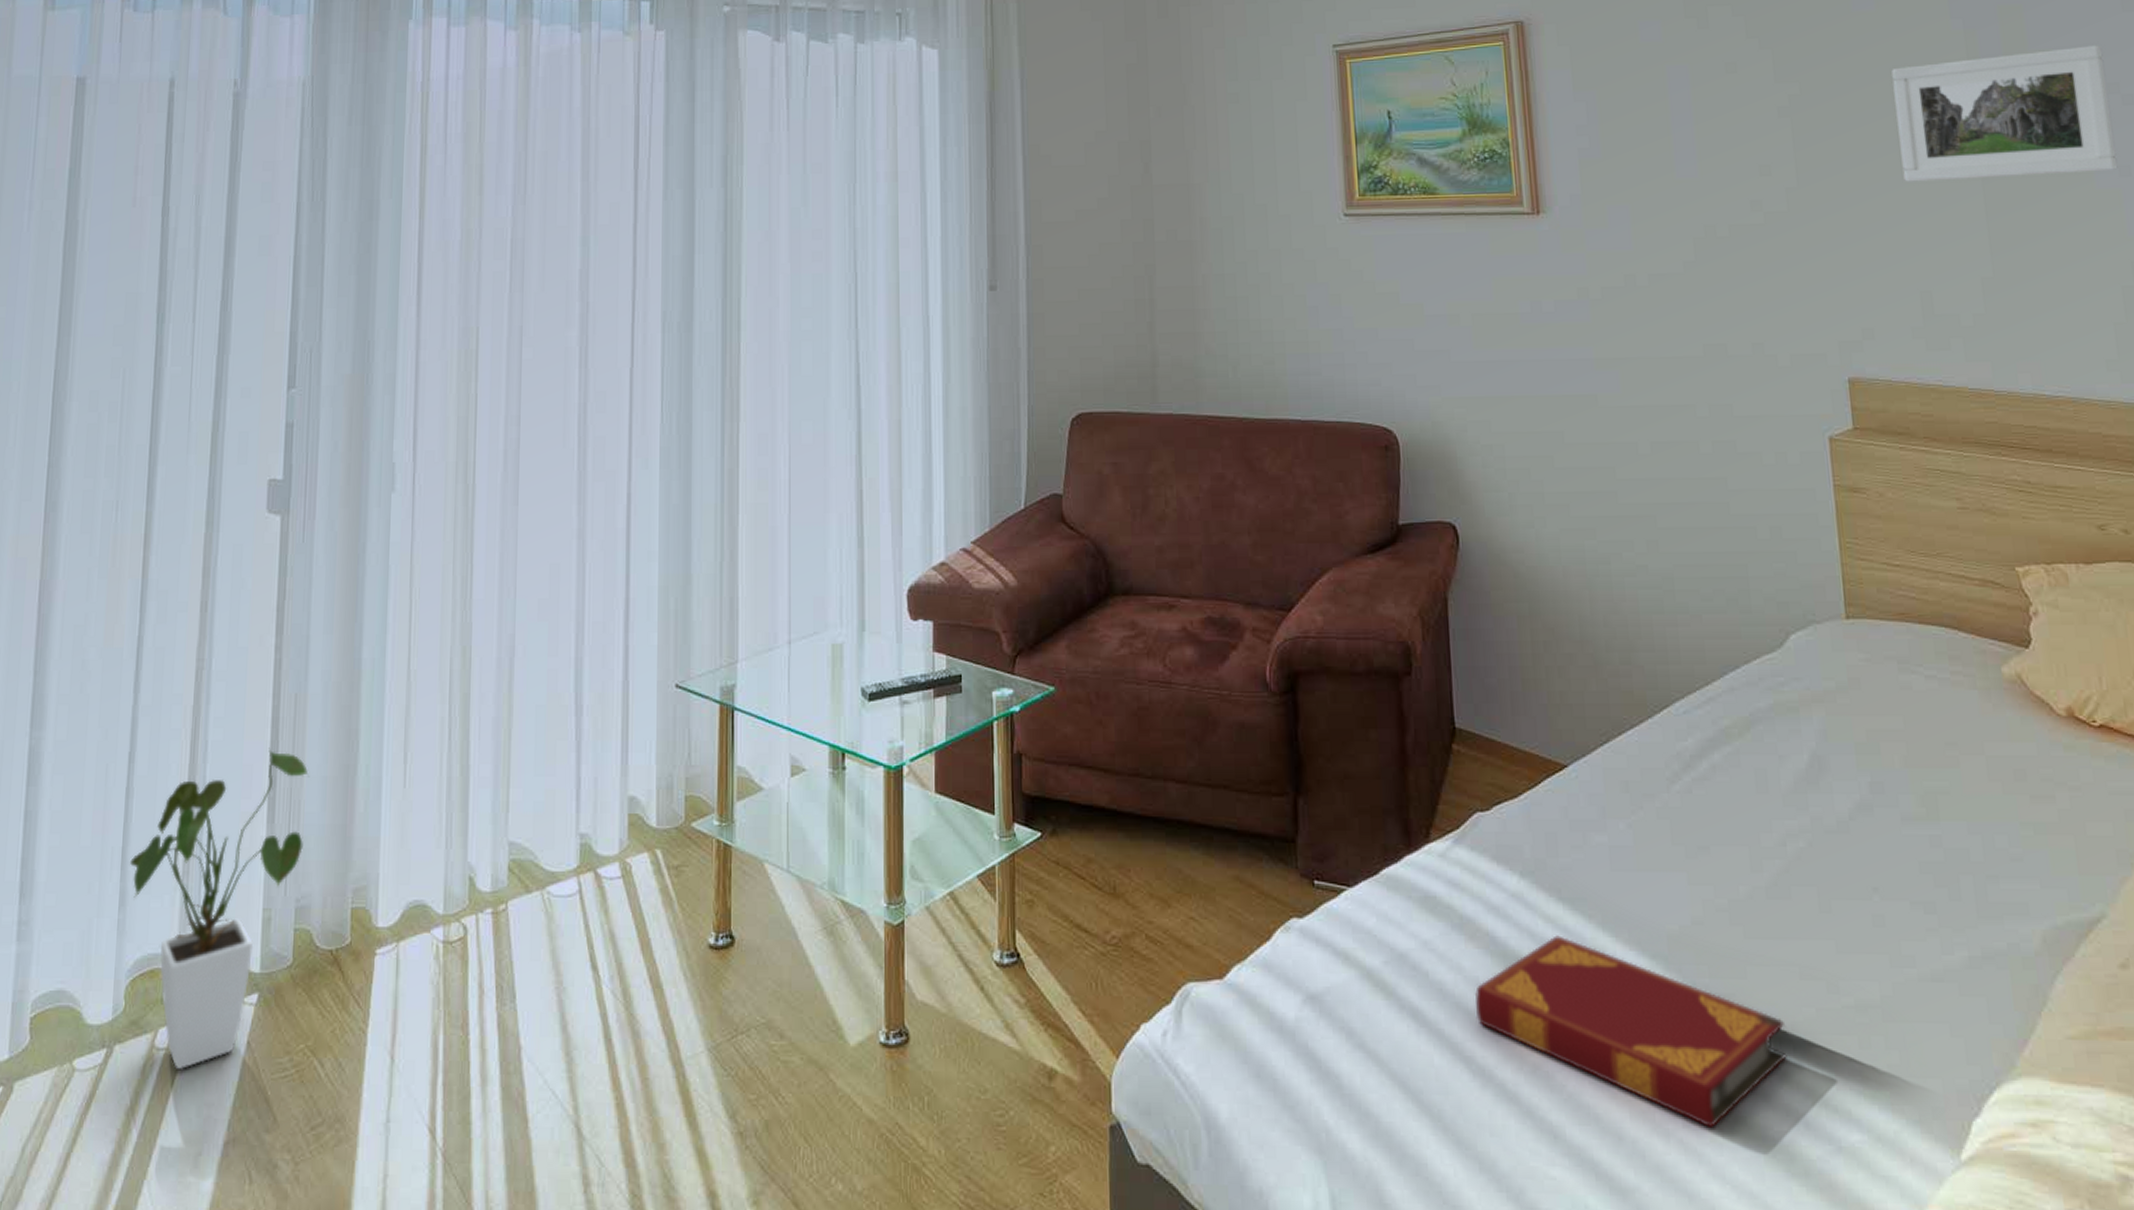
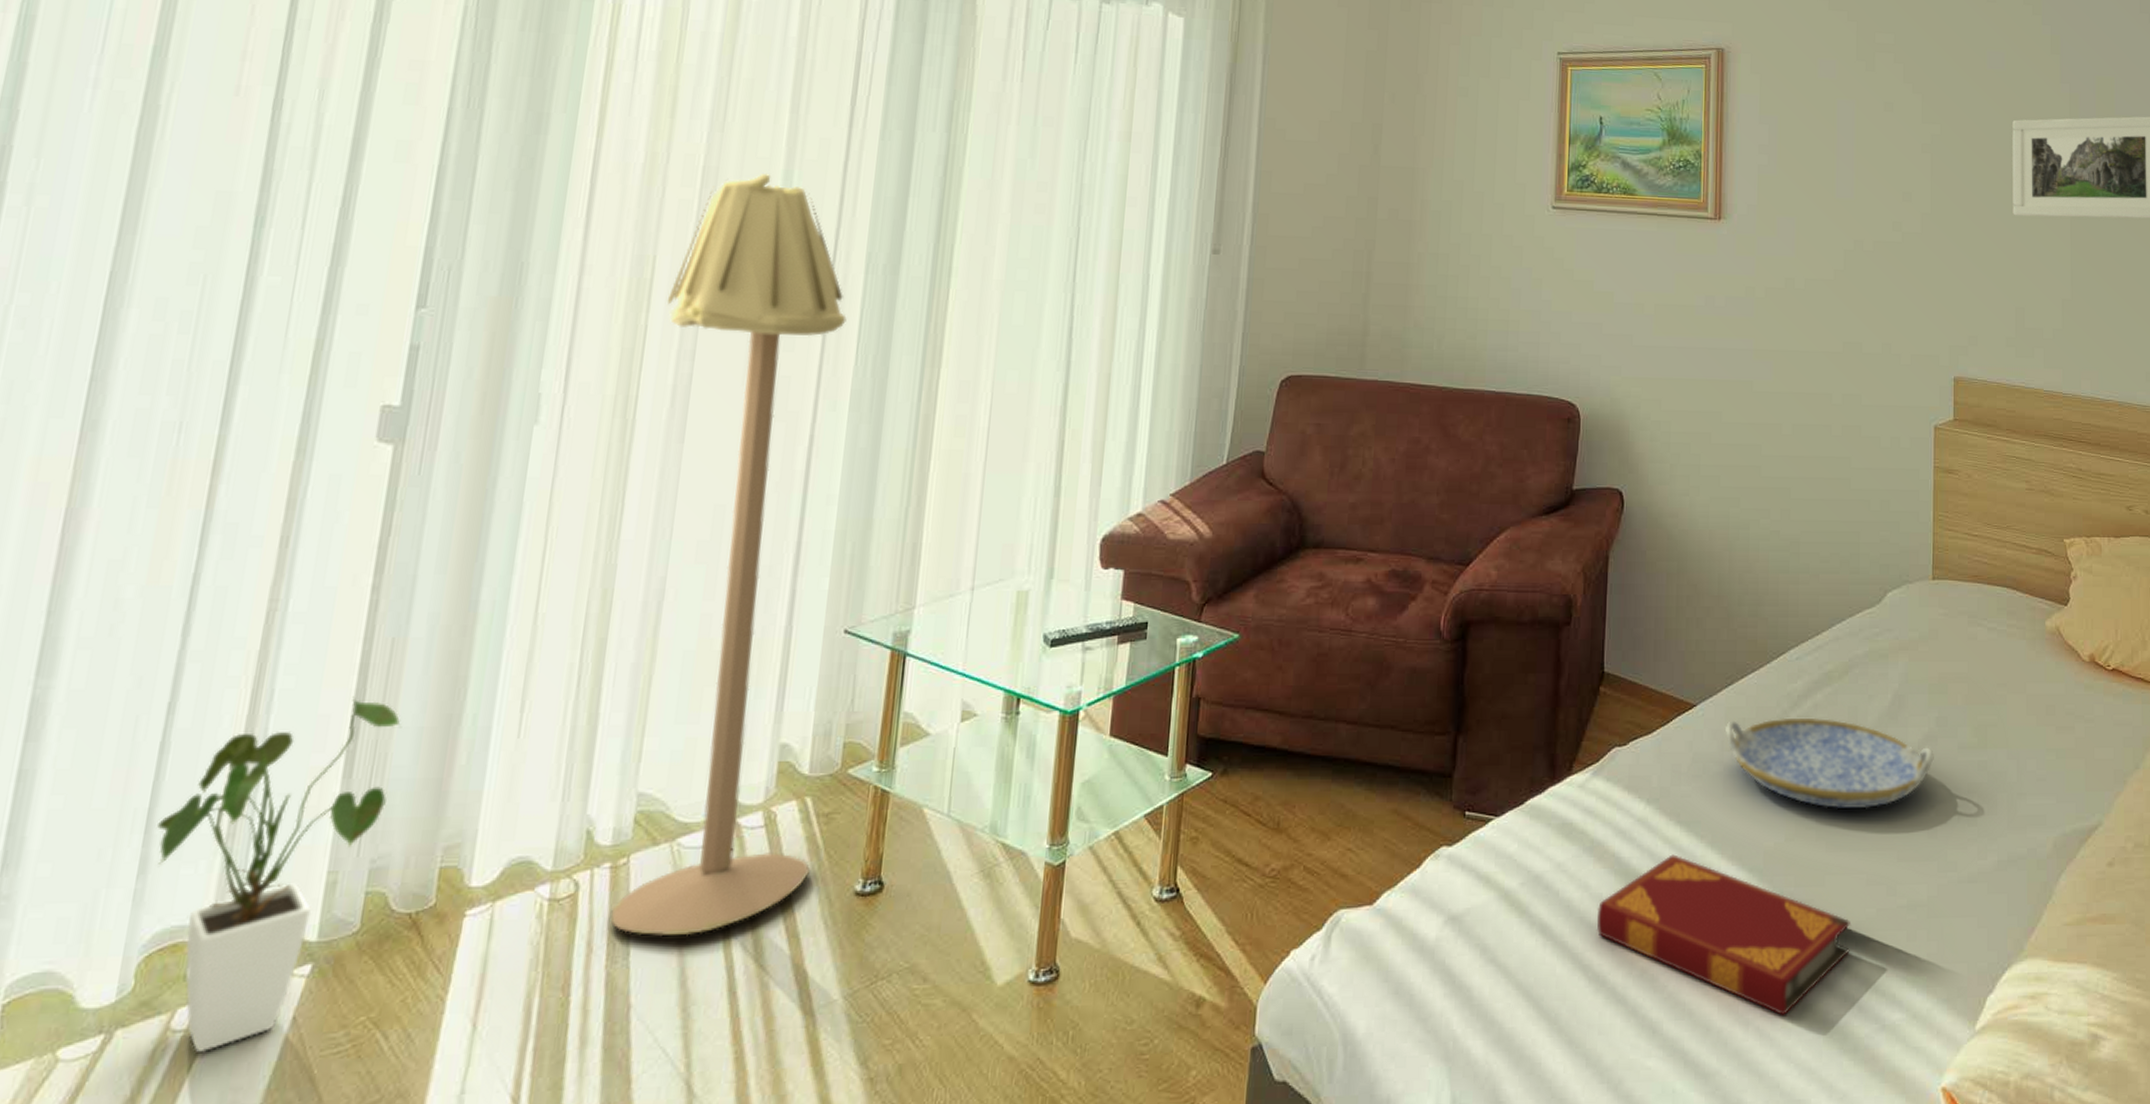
floor lamp: none [491,241,667,982] -> present [610,173,847,936]
serving tray: none [1604,782,1871,890] -> present [1724,719,1934,809]

